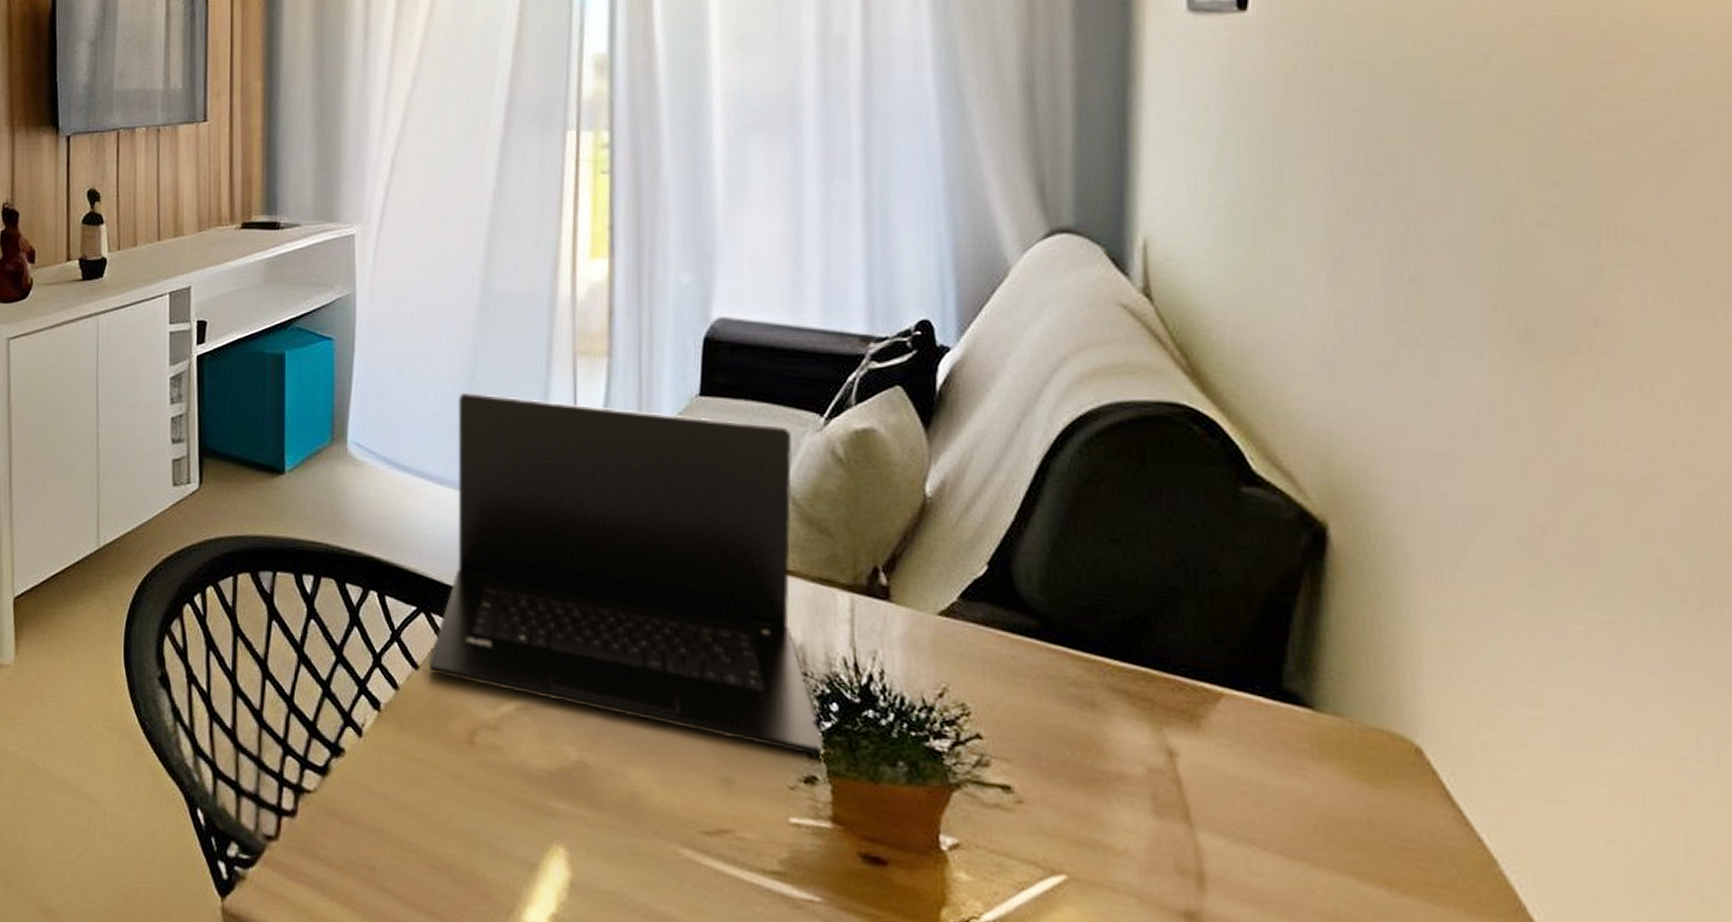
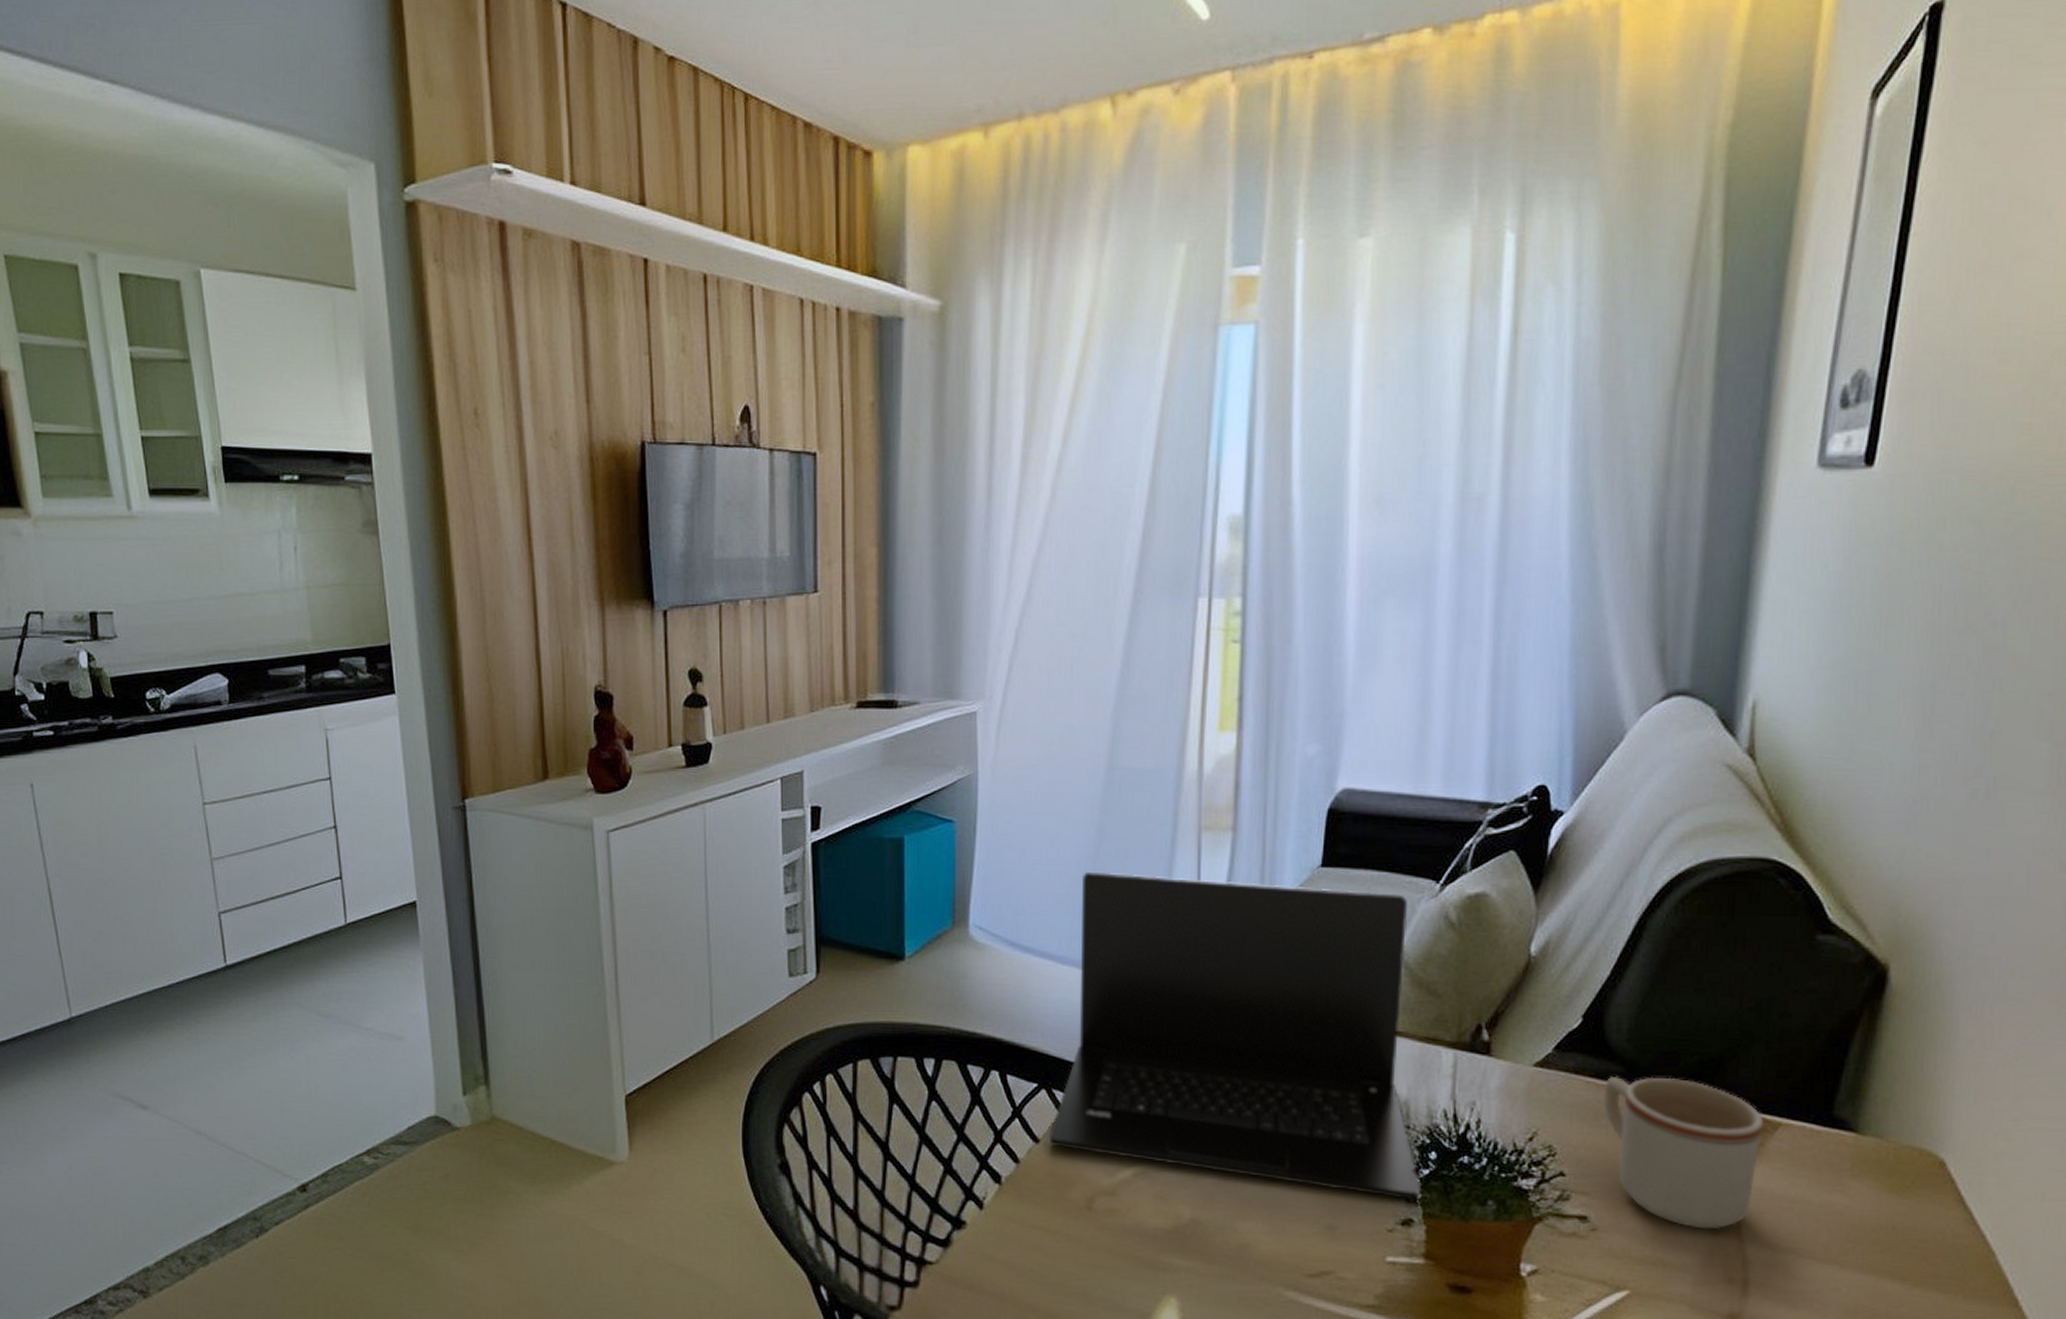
mug: none [1018,630,1203,812] -> present [1604,1076,1763,1230]

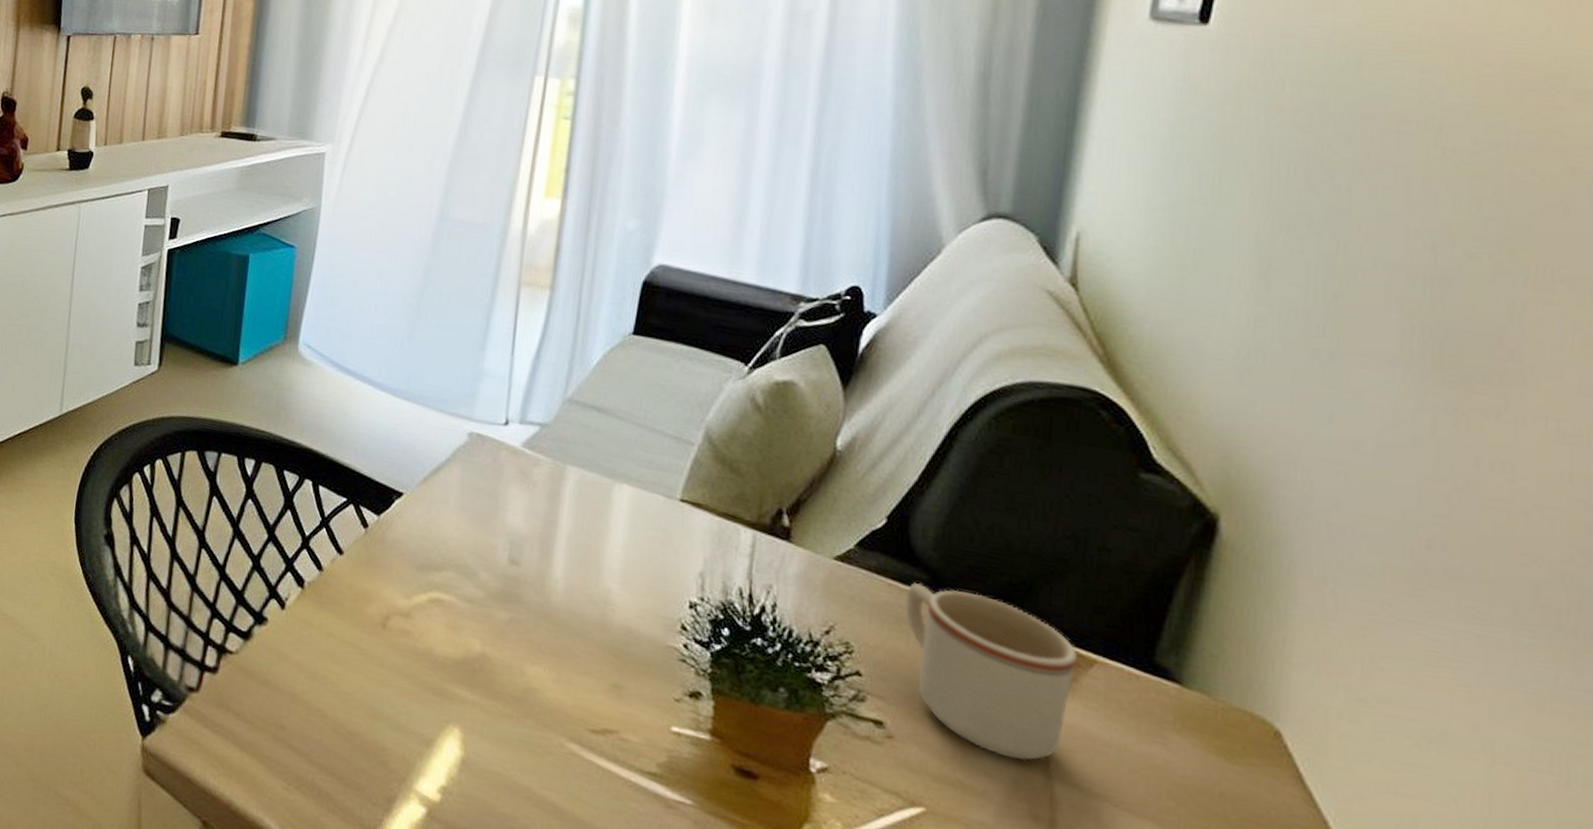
laptop: present [1049,871,1422,1200] -> none [352,308,715,674]

